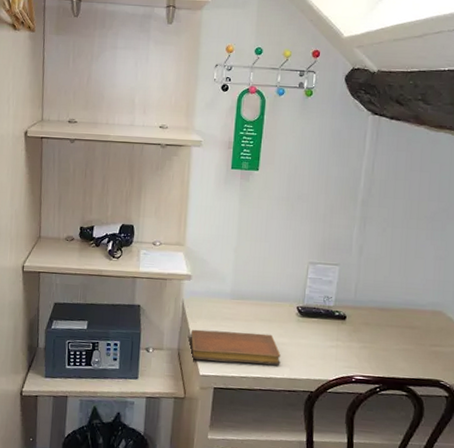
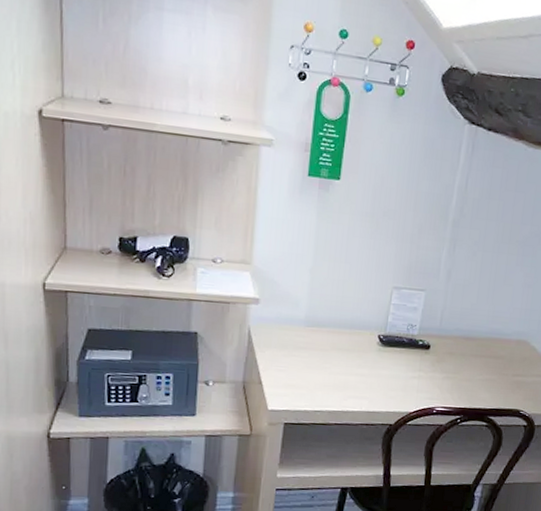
notebook: present [190,329,281,365] -> none [257,359,359,398]

